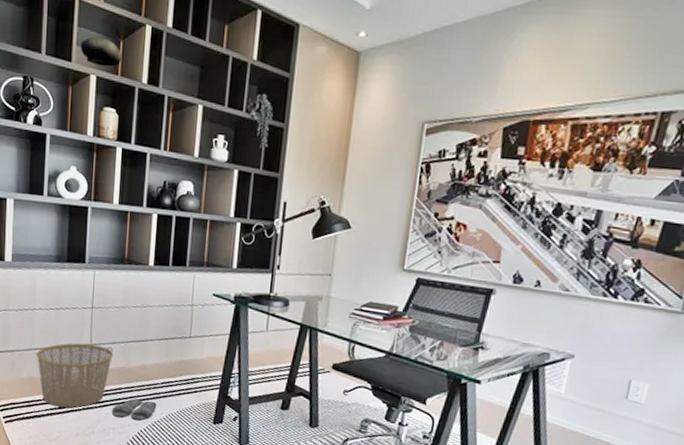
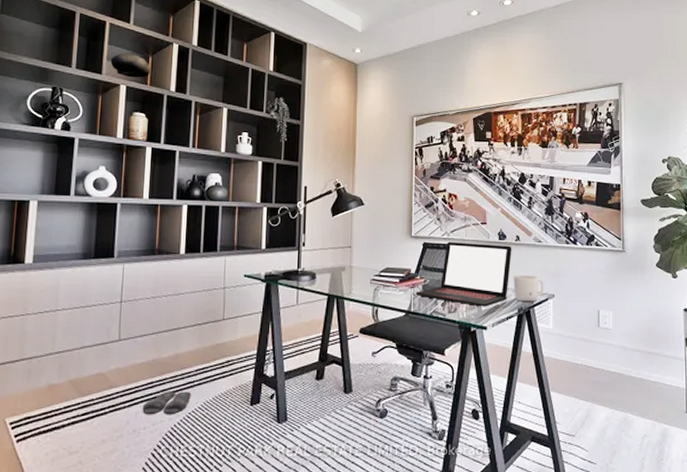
basket: present [36,343,113,408] -> none [57,340,144,414]
laptop: none [400,279,529,359] -> present [416,241,512,307]
mug: none [521,327,564,361] -> present [513,275,545,303]

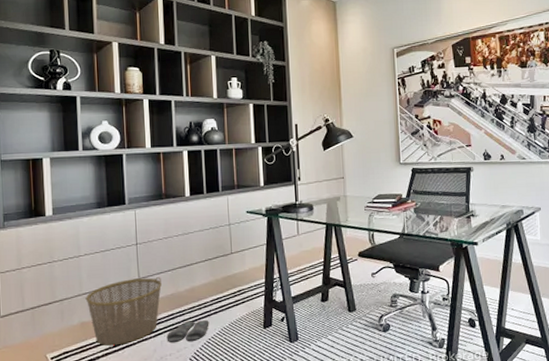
basket: none [57,340,144,414] -> present [85,277,162,346]
decorative sculpture: present [110,53,150,78] -> none [100,11,139,35]
laptop: present [416,241,512,307] -> none [408,164,498,225]
mug: present [513,275,545,303] -> none [500,191,531,217]

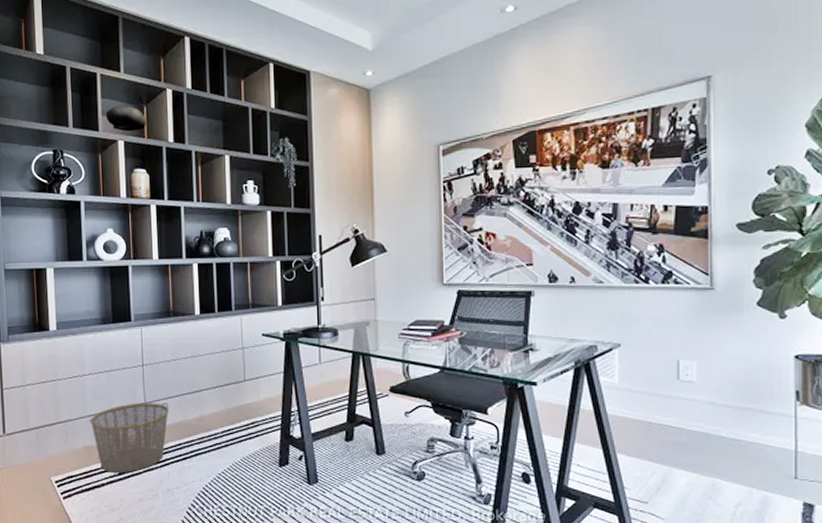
decorative sculpture: none [100,11,139,35] -> present [105,105,146,132]
slippers: present [166,320,209,343] -> none [174,452,220,476]

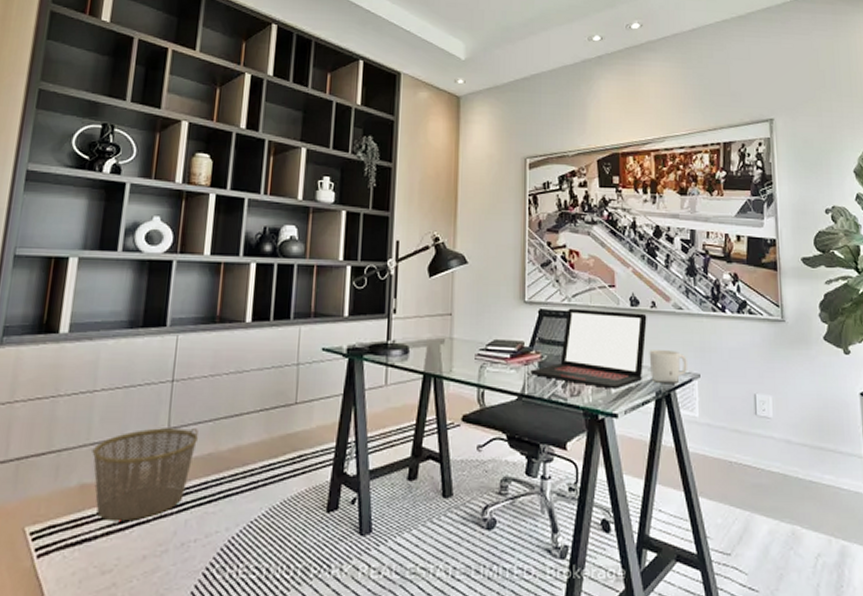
decorative sculpture: present [105,105,146,132] -> none [171,84,217,113]
laptop: none [451,287,566,360] -> present [530,308,647,390]
mug: none [568,322,609,354] -> present [649,350,688,384]

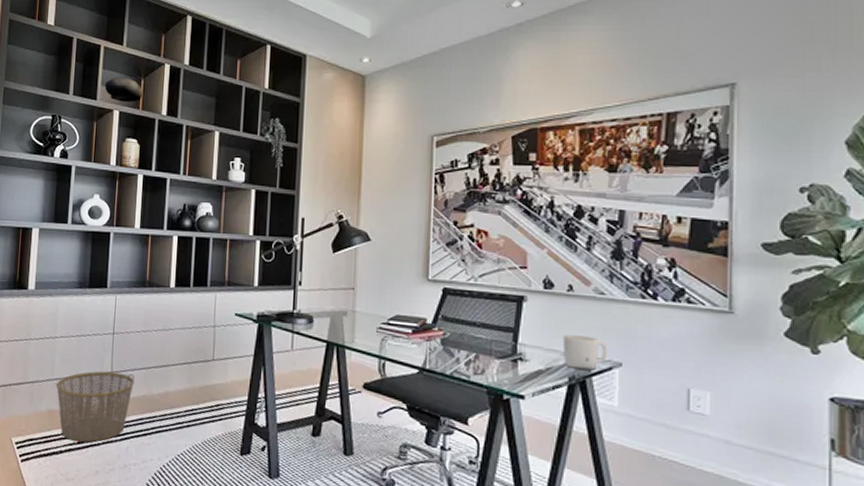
decorative sculpture: none [171,84,217,113] -> present [104,77,142,102]
laptop: present [530,308,647,390] -> none [432,288,562,372]

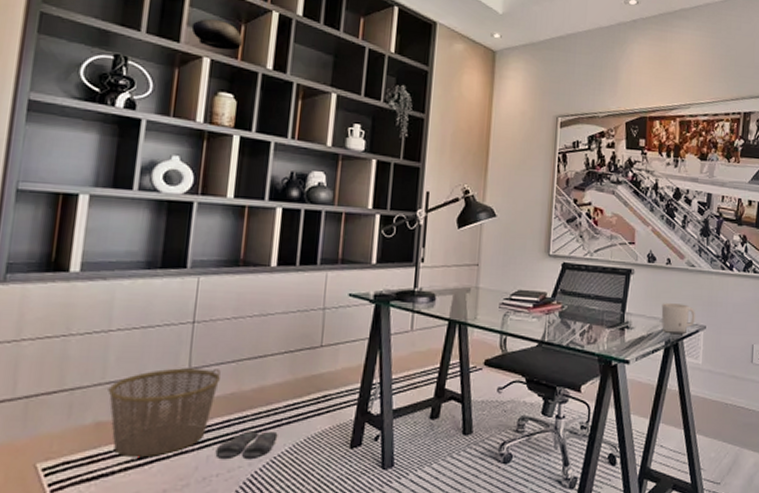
slippers: none [133,429,180,454] -> present [215,431,278,460]

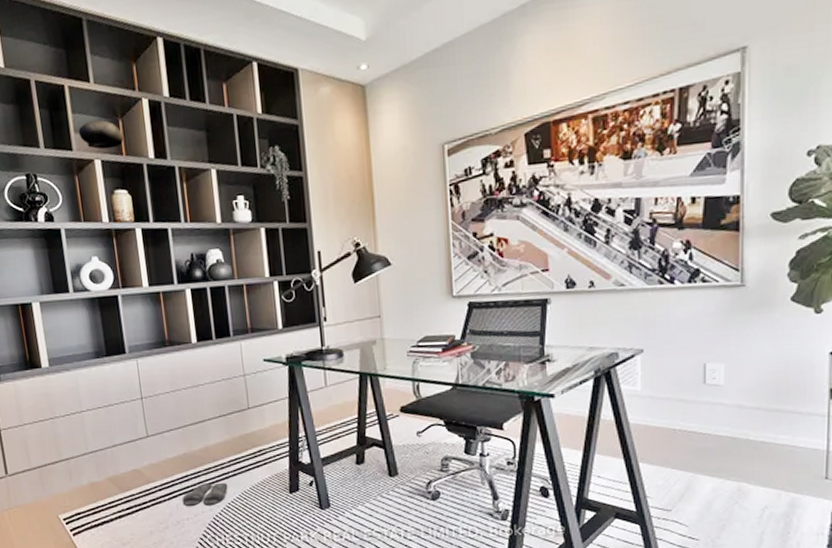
basket: present [107,368,221,458] -> none [92,435,173,508]
mug: present [661,303,696,335] -> none [587,328,630,362]

